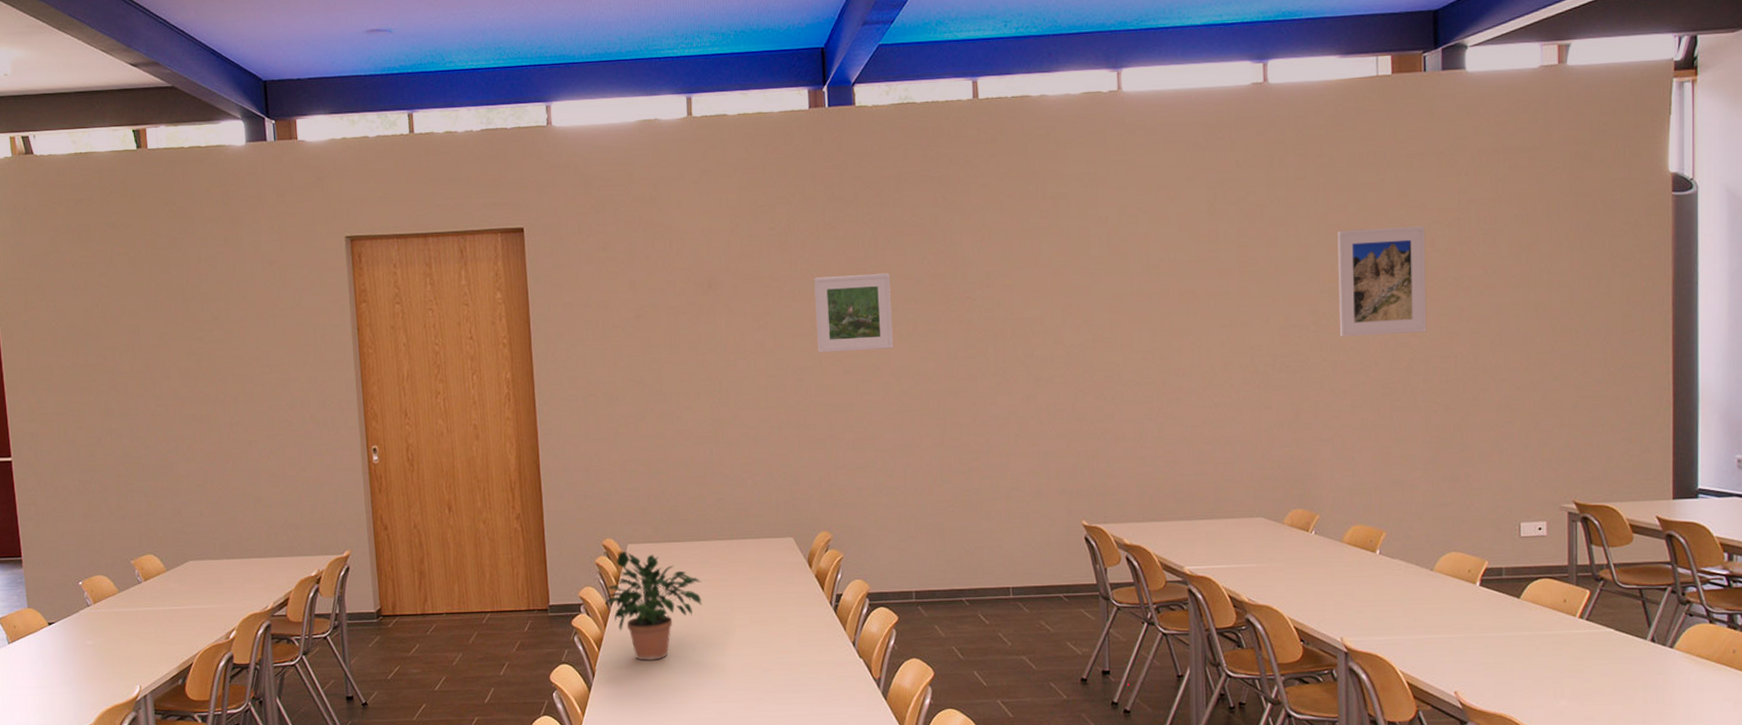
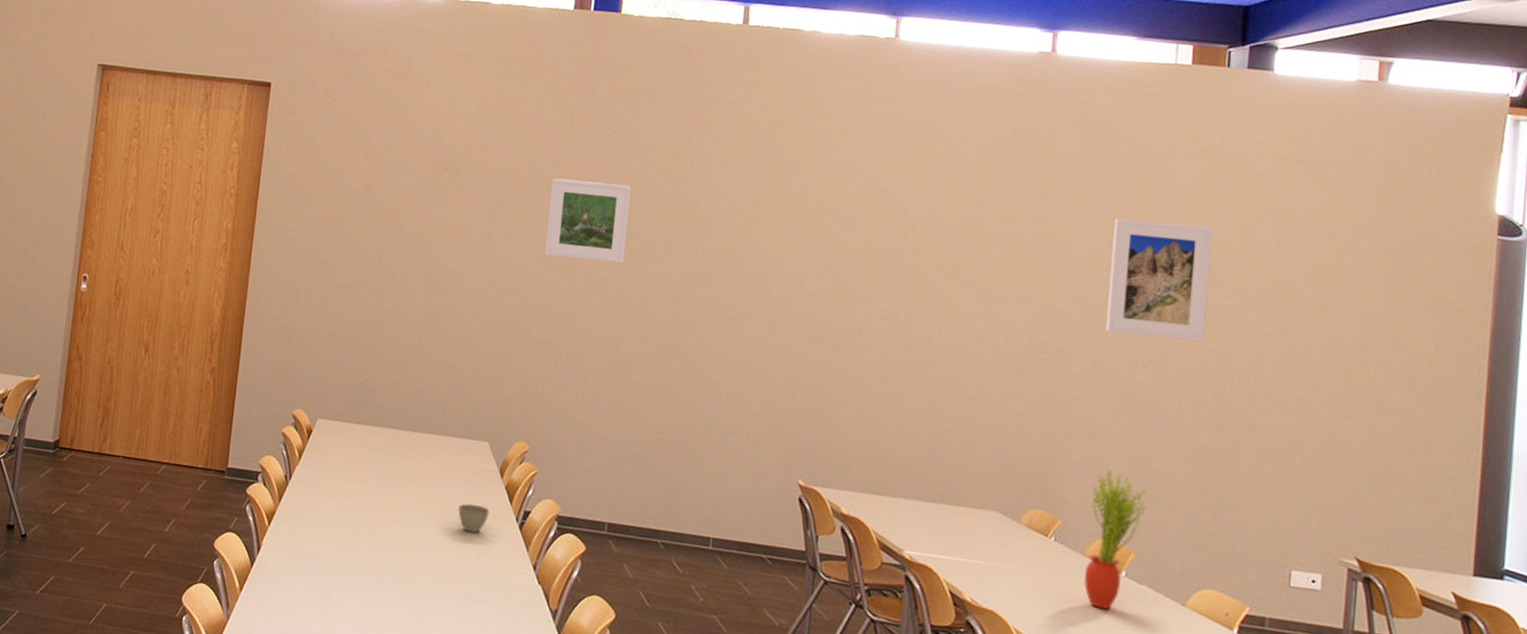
potted plant: present [604,552,702,661] -> none [284,425,386,546]
cup: none [775,597,804,623] -> present [458,504,490,533]
potted plant: none [1342,462,1392,586] -> present [1084,469,1147,610]

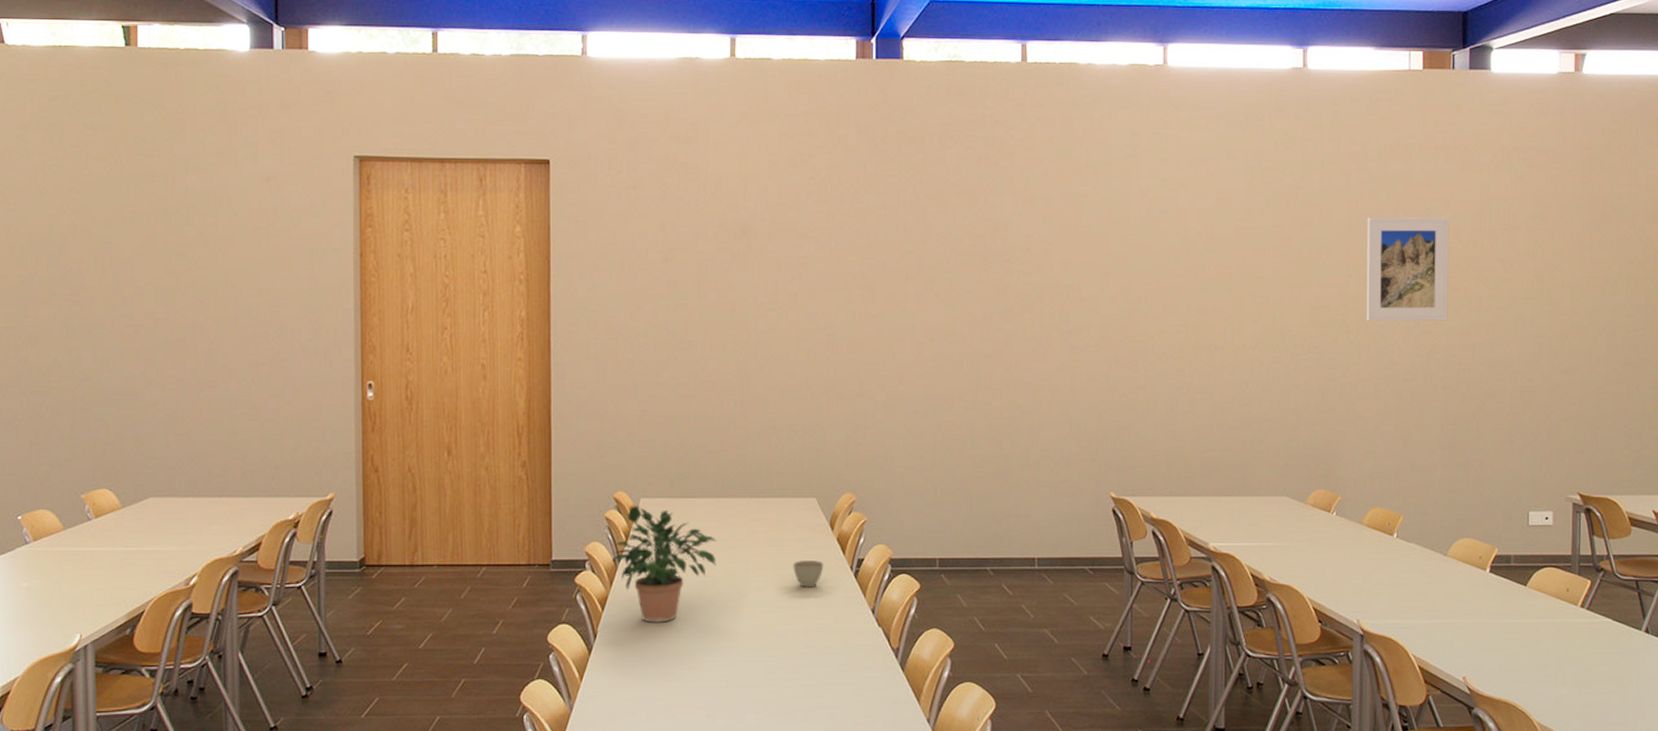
potted plant: none [284,425,386,546] -> present [612,506,717,623]
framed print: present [544,178,631,263] -> none [851,231,930,309]
potted plant: present [1084,469,1147,610] -> none [1364,445,1410,569]

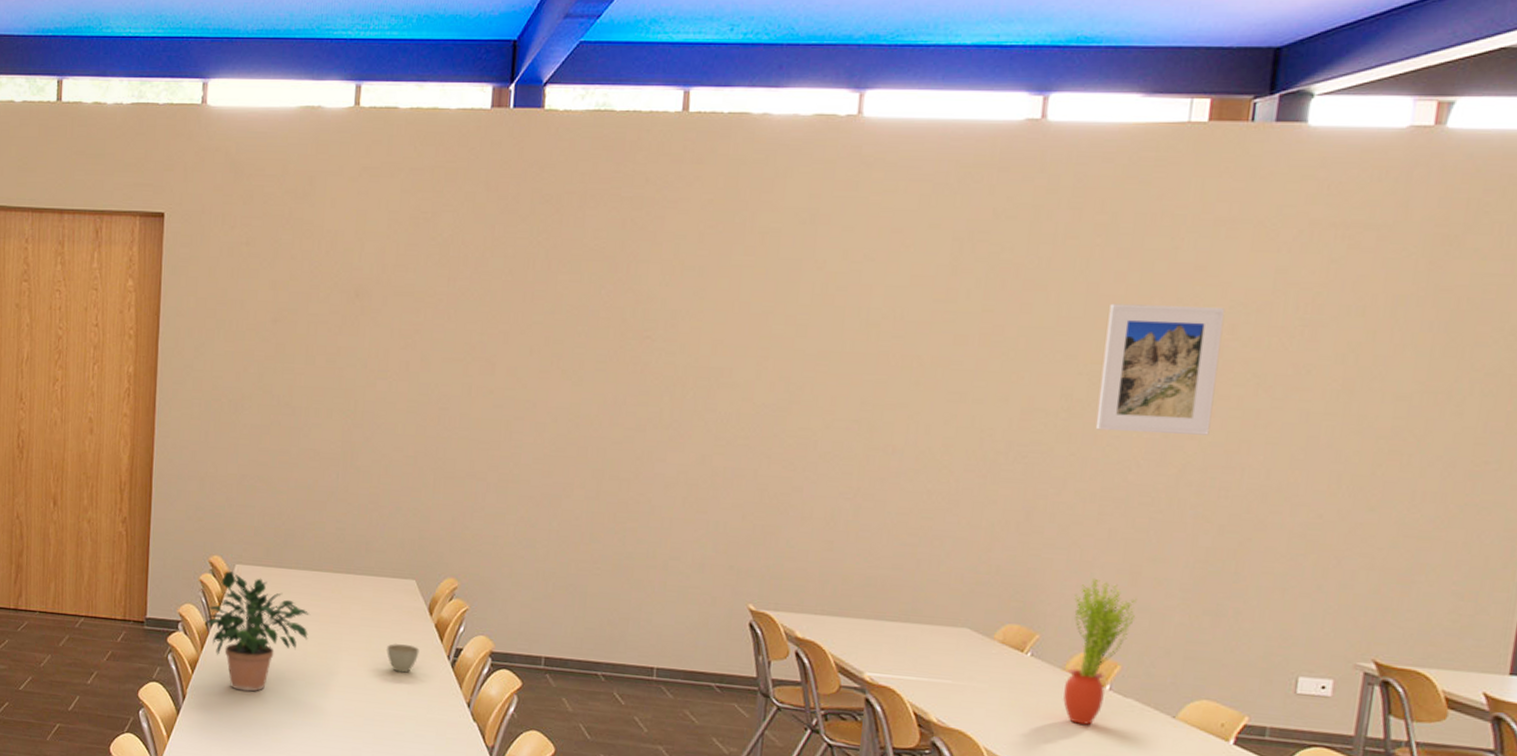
potted plant: none [1364,445,1410,569] -> present [1063,578,1137,725]

